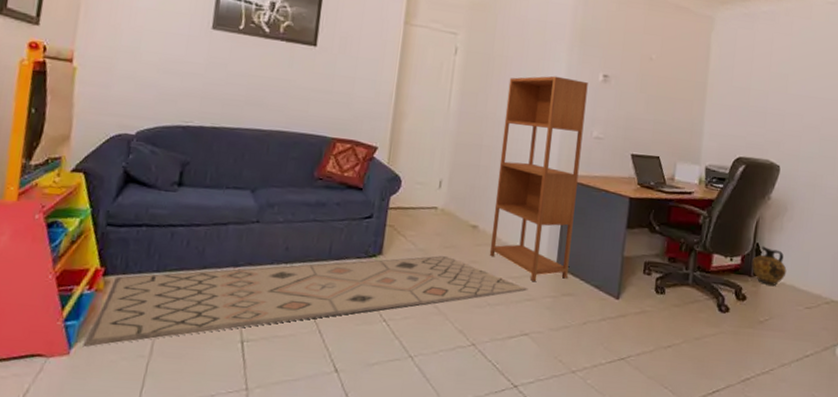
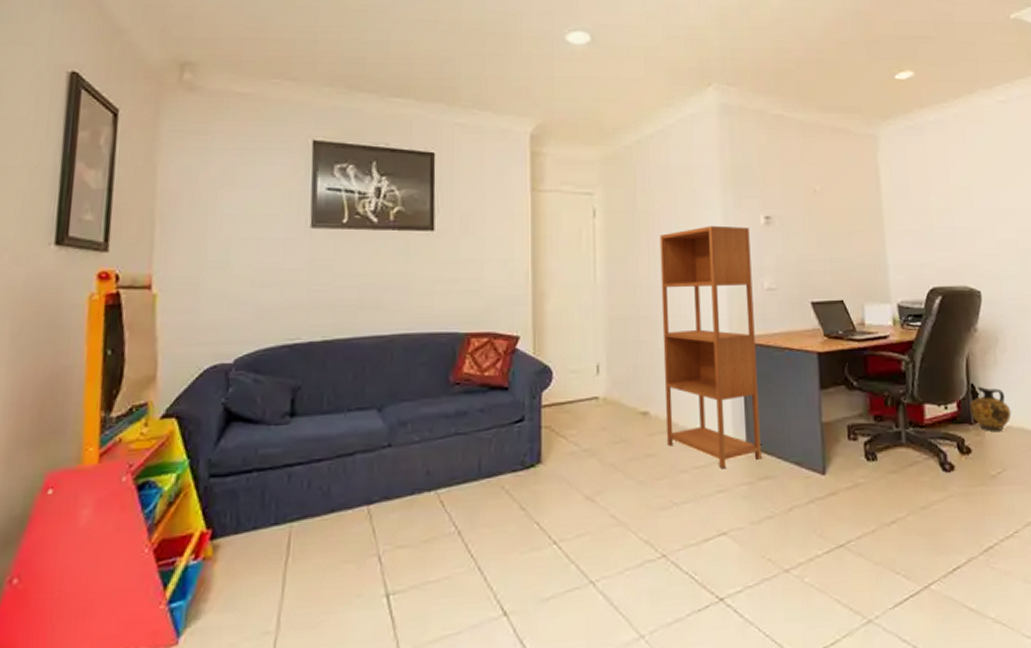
rug: present [83,256,528,347] -> none [193,454,718,631]

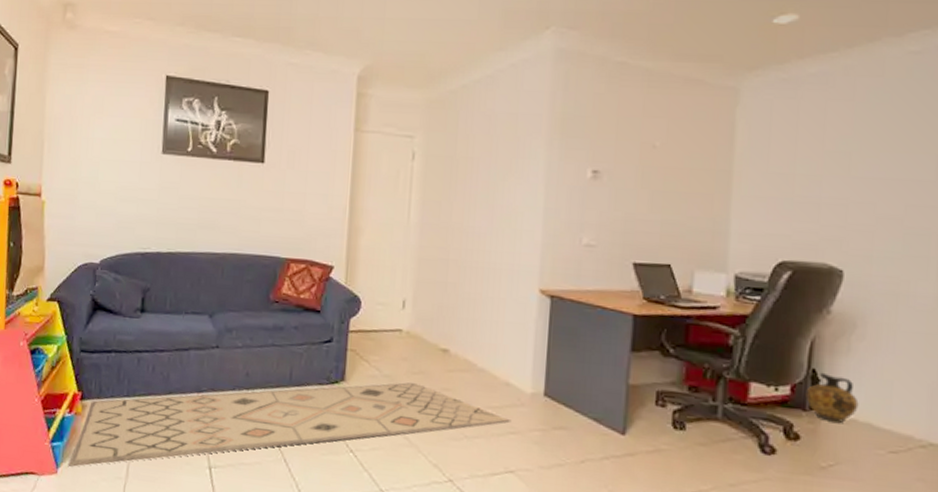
rug: none [193,454,718,631] -> present [68,382,512,467]
bookcase: present [659,225,762,469] -> none [463,176,574,413]

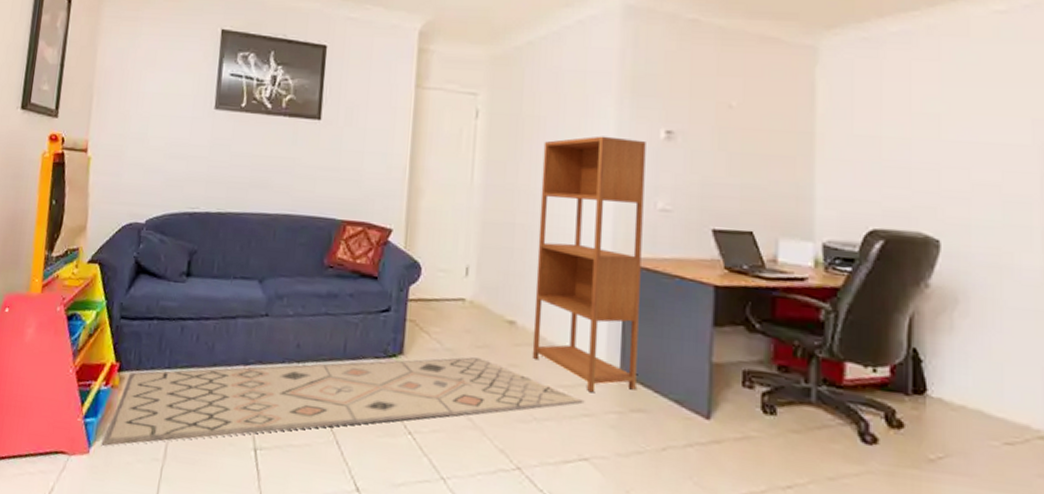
bookcase: none [463,176,574,413] -> present [532,136,646,393]
ceramic jug: present [805,372,859,423] -> none [907,352,967,409]

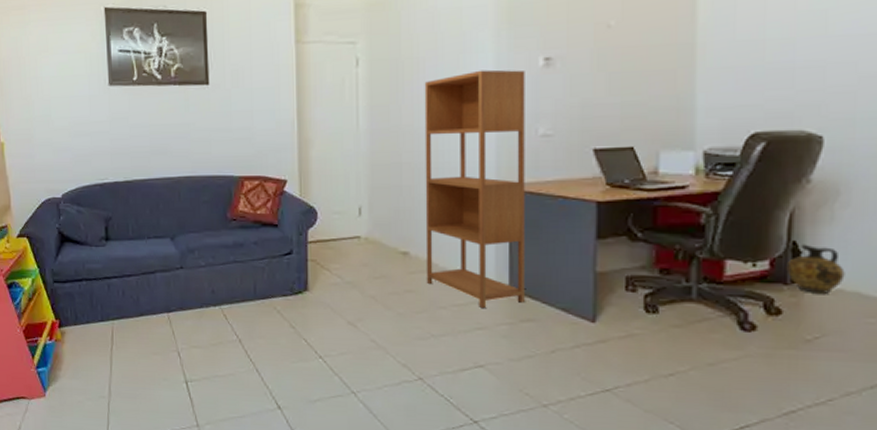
rug: present [101,357,585,446] -> none [54,287,478,389]
ceramic jug: none [907,352,967,409] -> present [786,244,845,294]

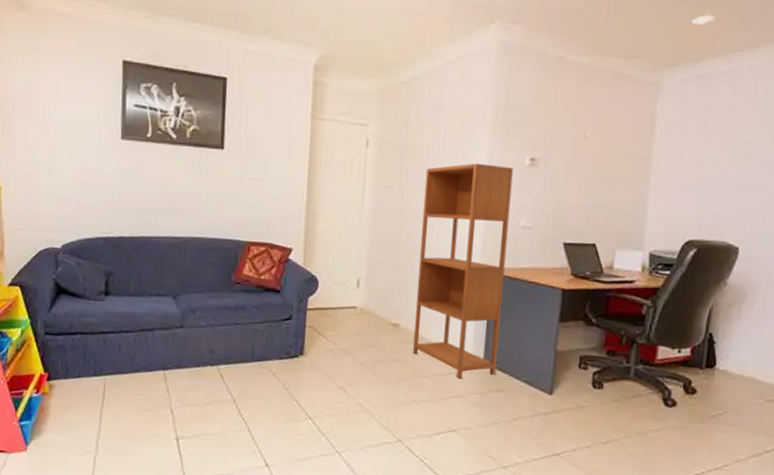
ceramic jug: present [786,244,845,294] -> none [702,336,745,378]

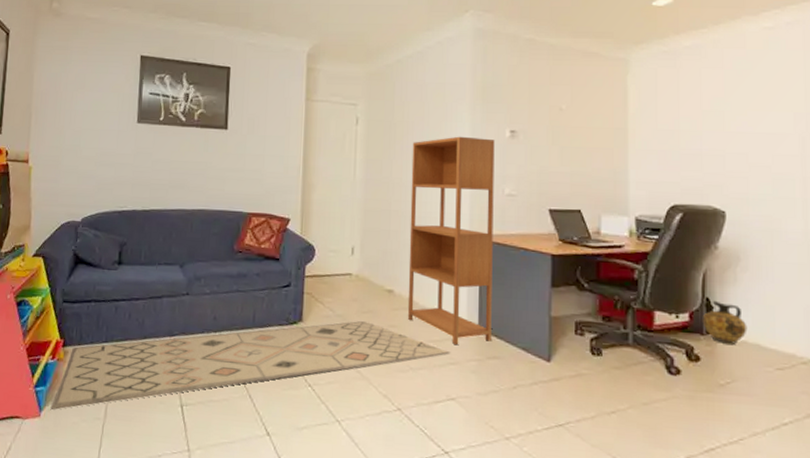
rug: none [37,355,455,444] -> present [50,321,451,410]
ceramic jug: none [702,336,745,378] -> present [702,300,747,344]

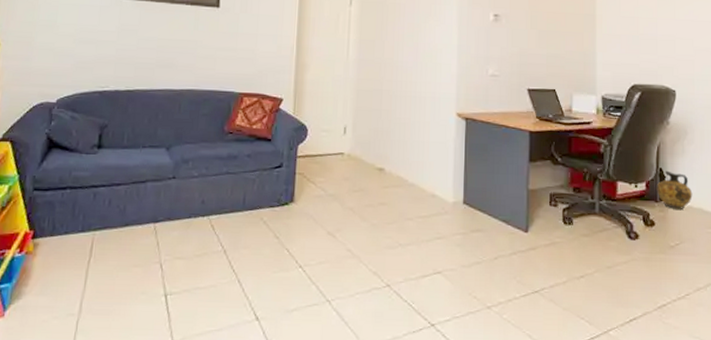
rug: present [50,321,451,410] -> none [16,200,438,308]
bookcase: present [407,136,495,346] -> none [397,19,480,220]

